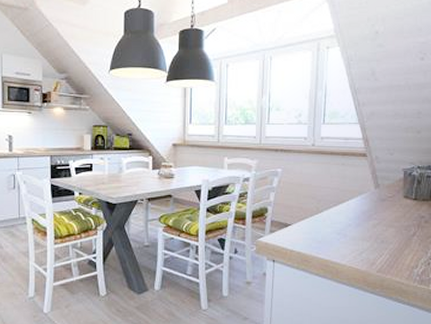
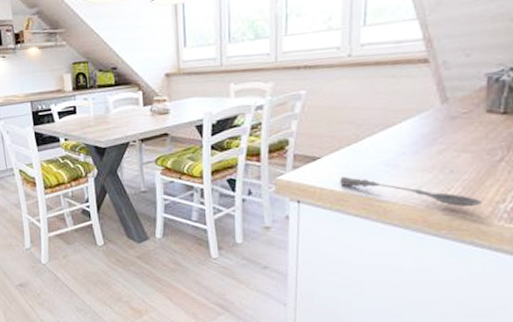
soupspoon: none [305,241,403,271] -> present [340,176,482,207]

